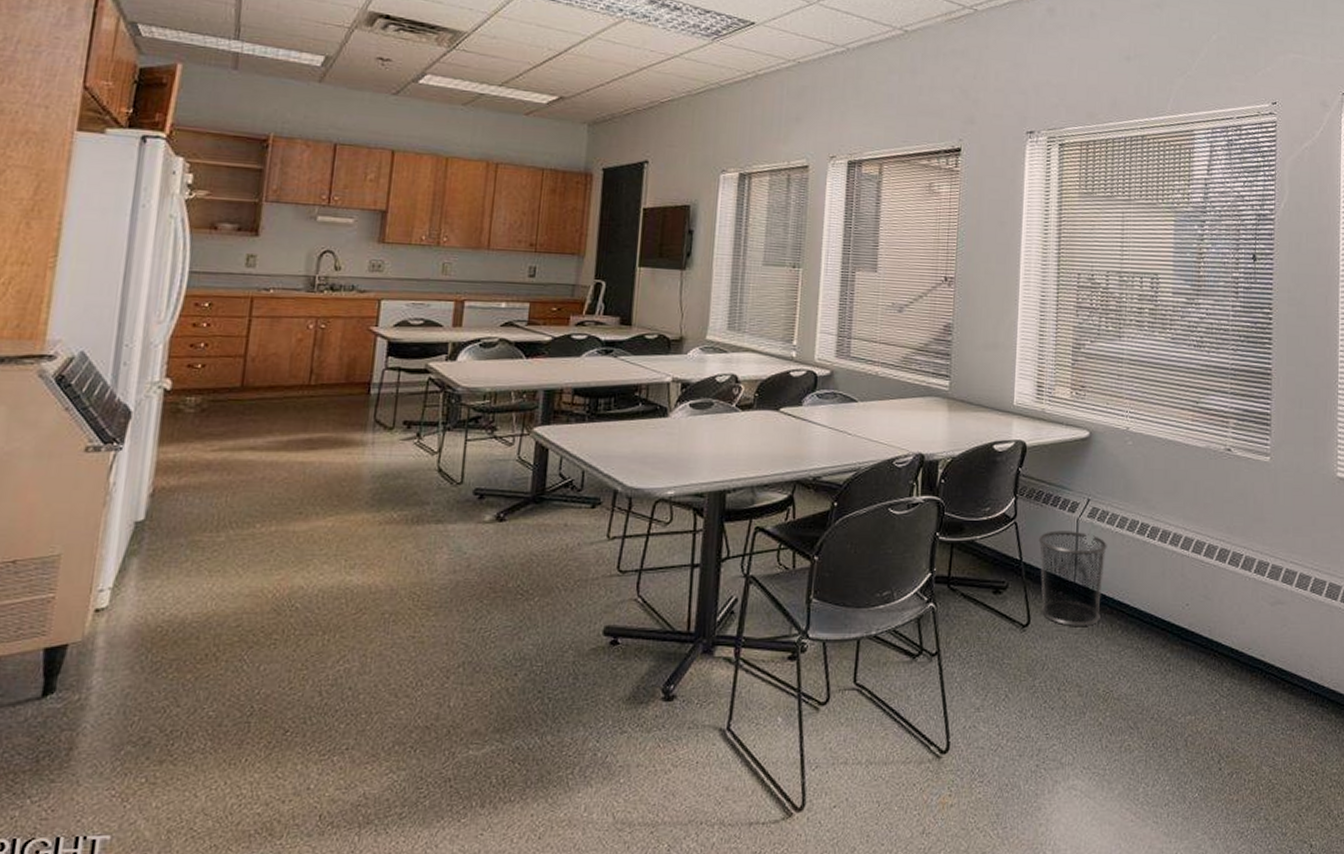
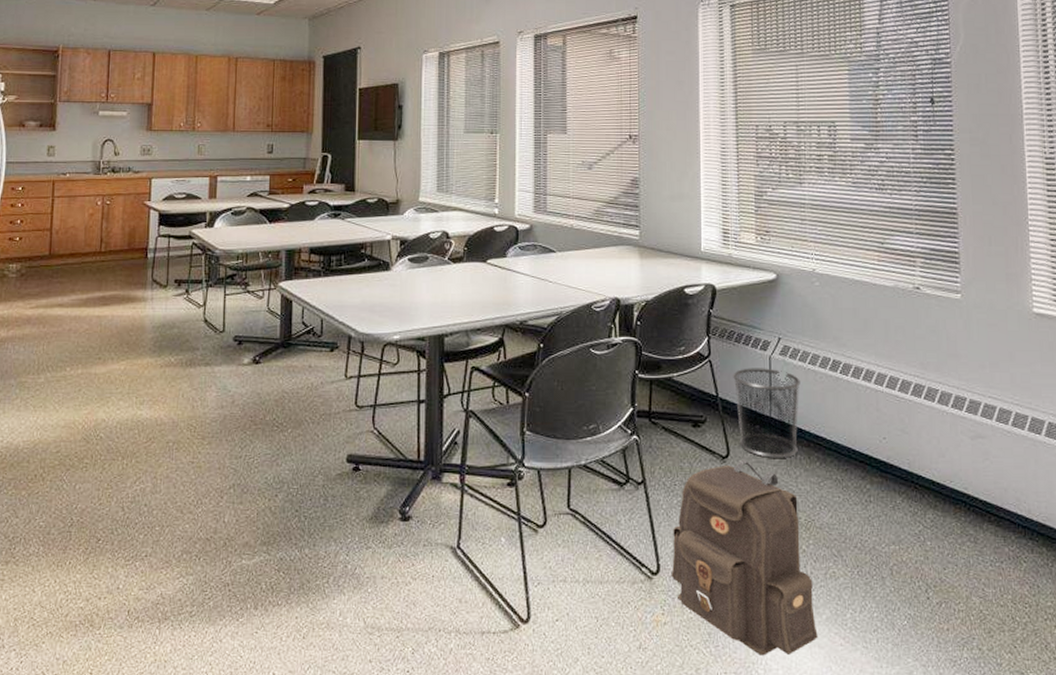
backpack: none [961,627,1109,836] -> present [671,459,818,656]

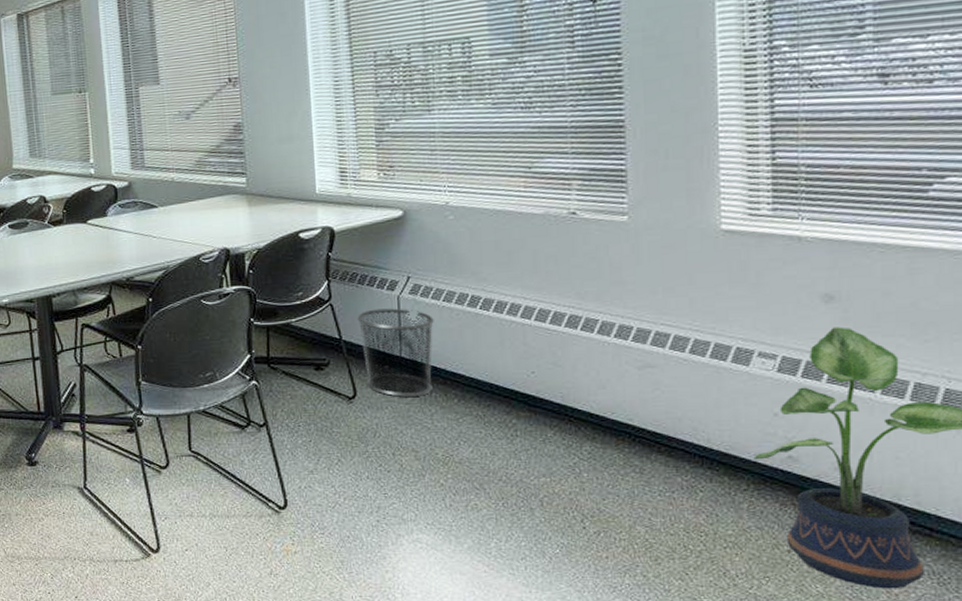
backpack: present [671,459,818,656] -> none [299,399,459,582]

